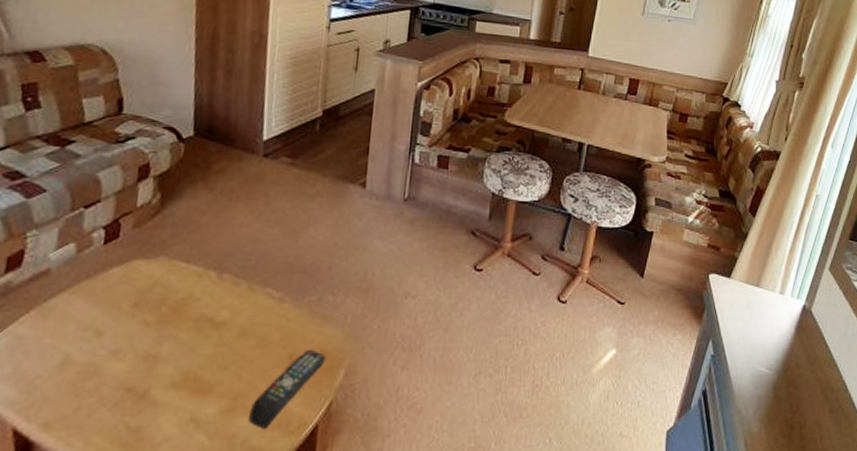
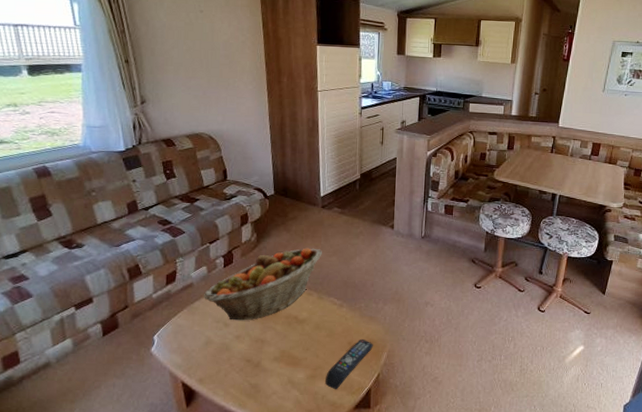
fruit basket: none [65,214,259,327] -> present [203,248,322,321]

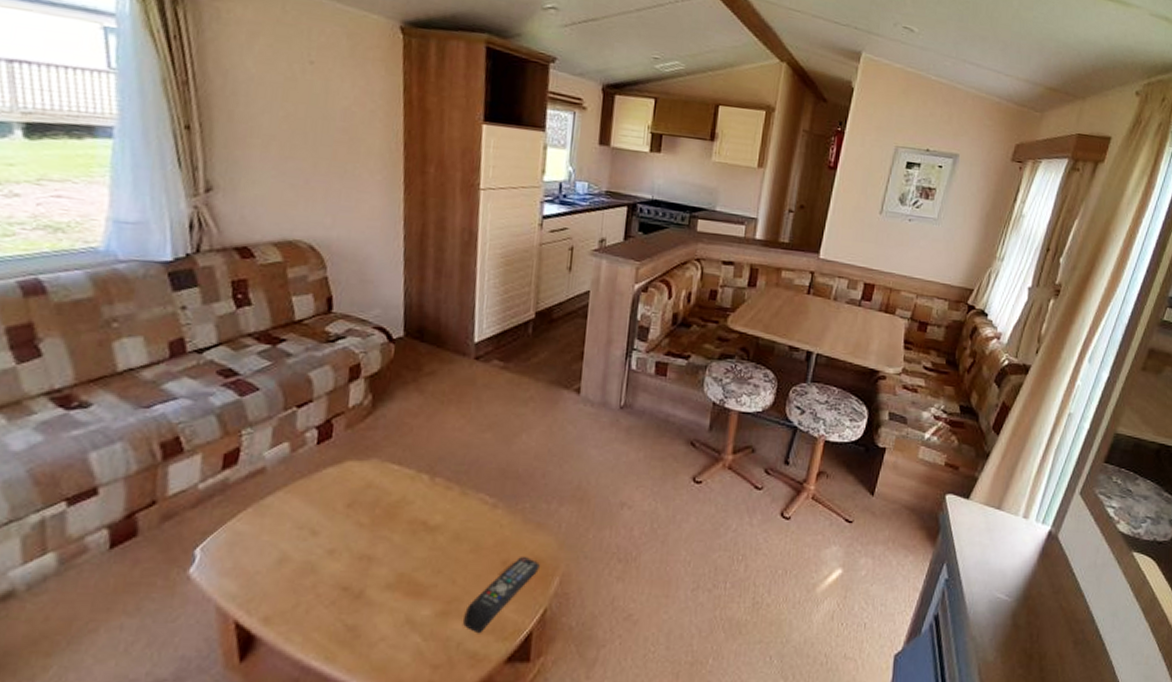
fruit basket: present [203,248,322,321] -> none [280,418,471,527]

